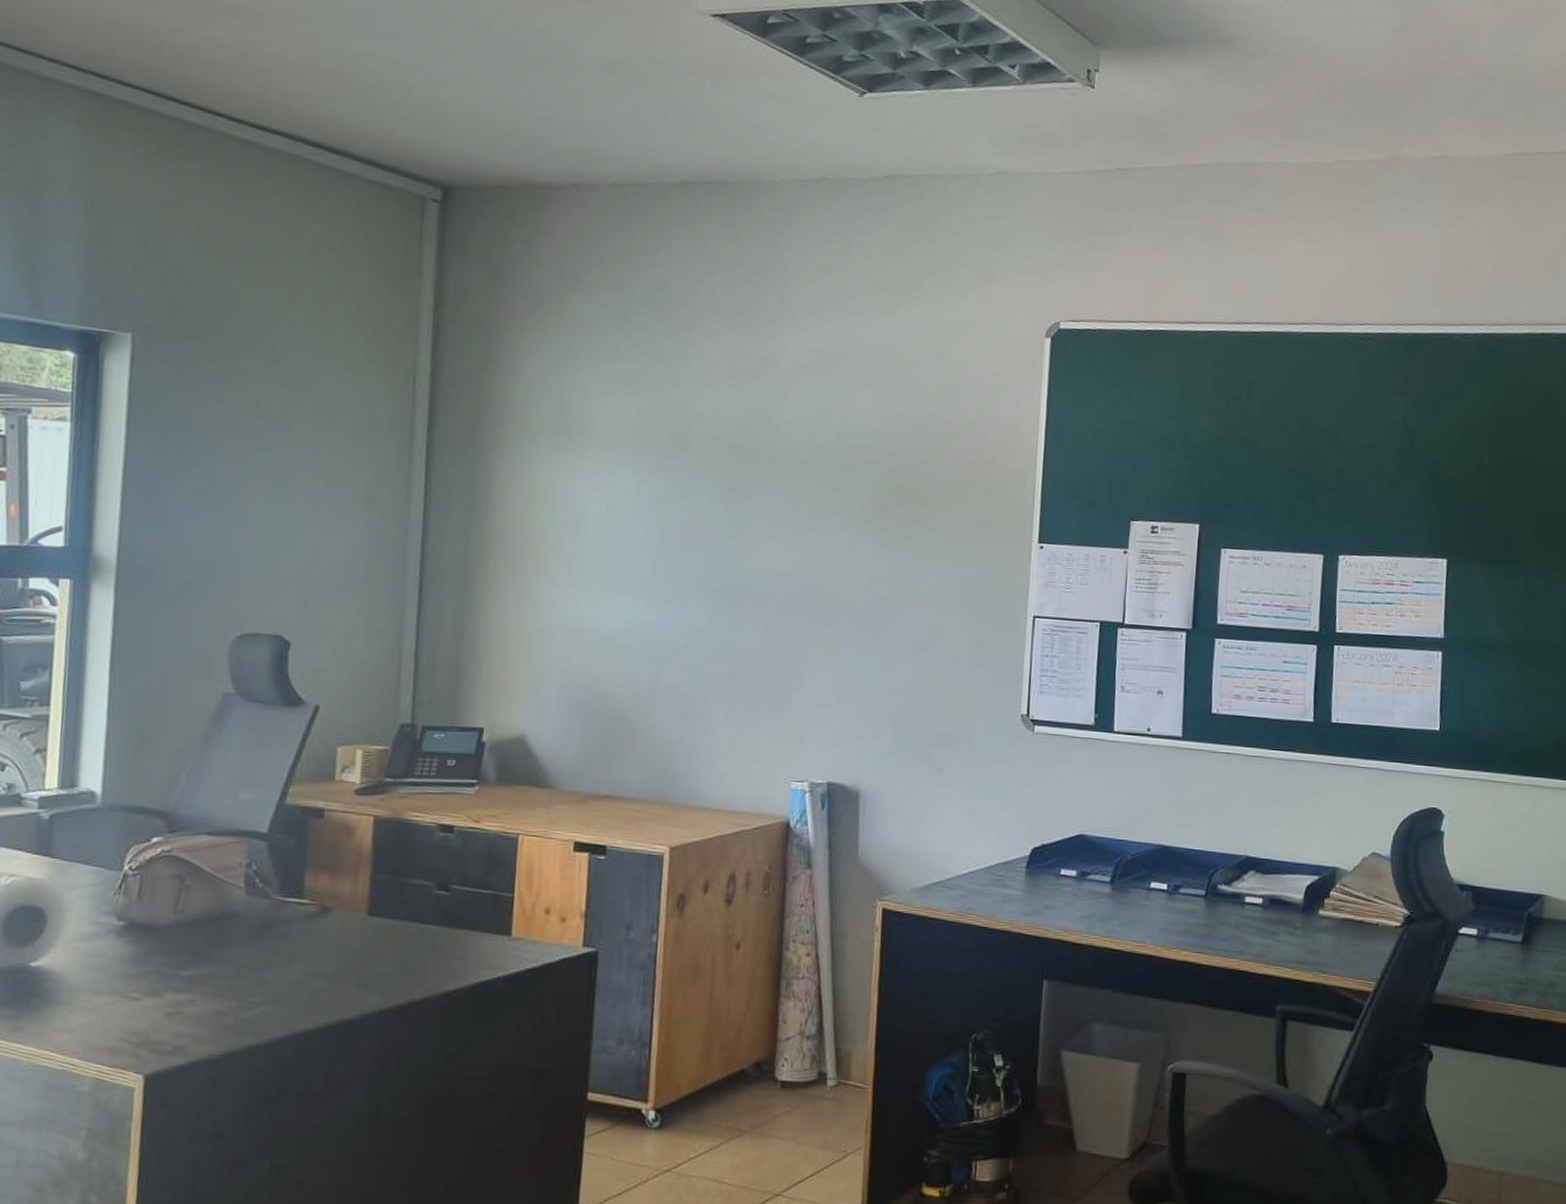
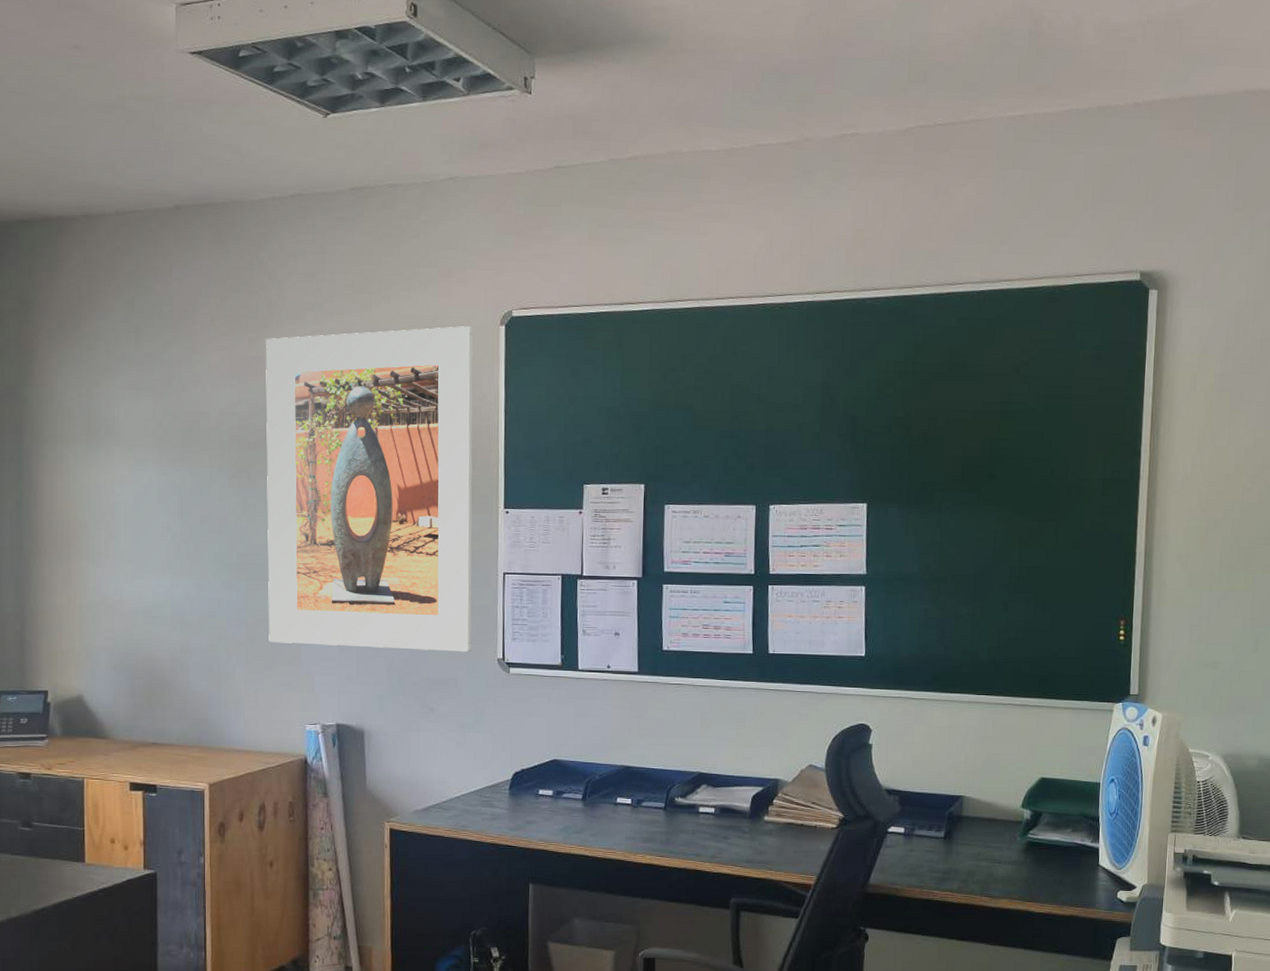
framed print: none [754,335,1014,706] -> present [265,326,473,652]

